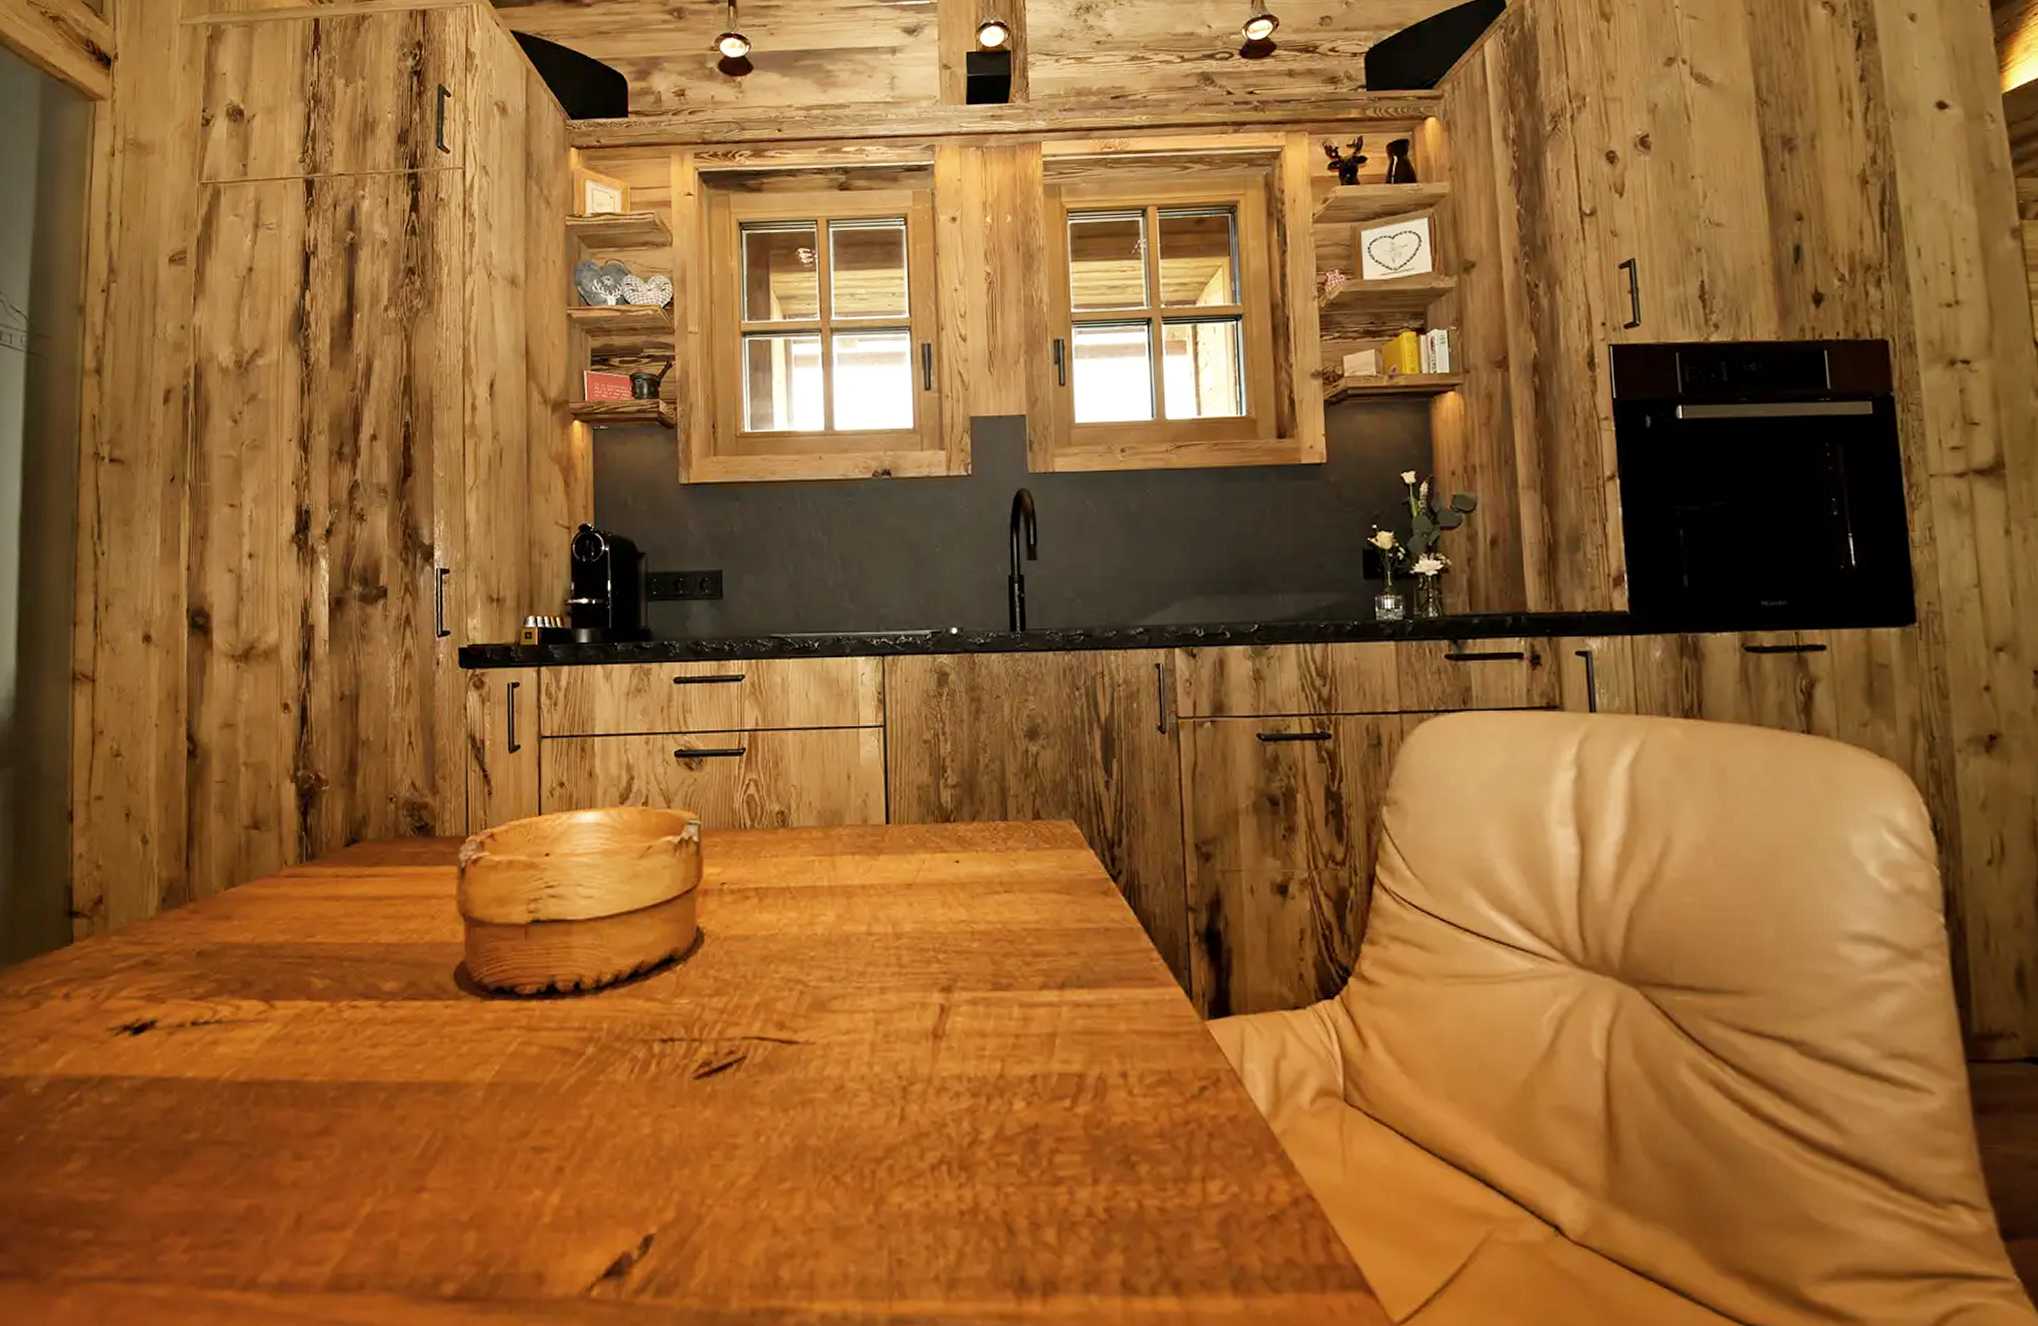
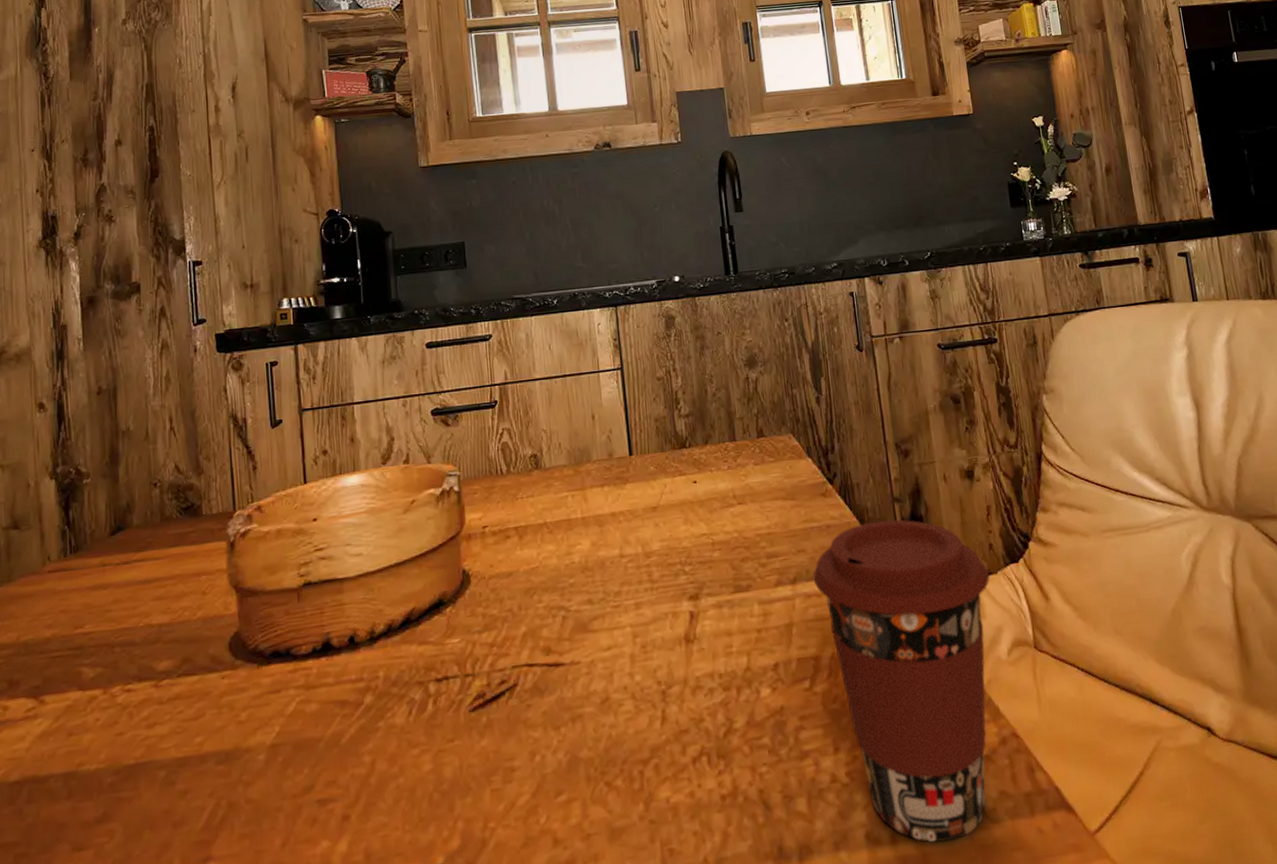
coffee cup: none [1084,930,1296,1303] -> present [813,519,990,842]

